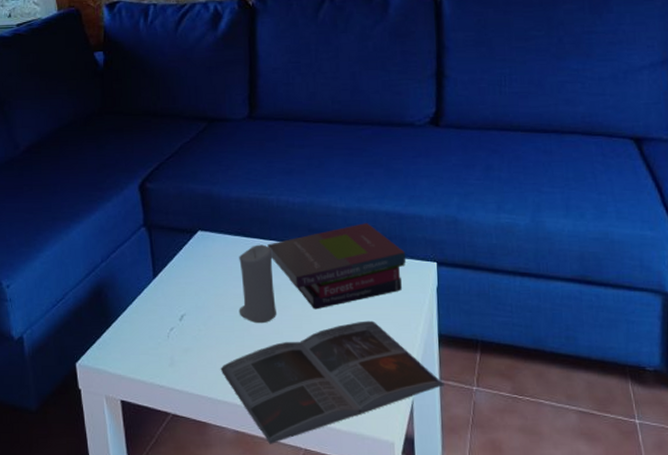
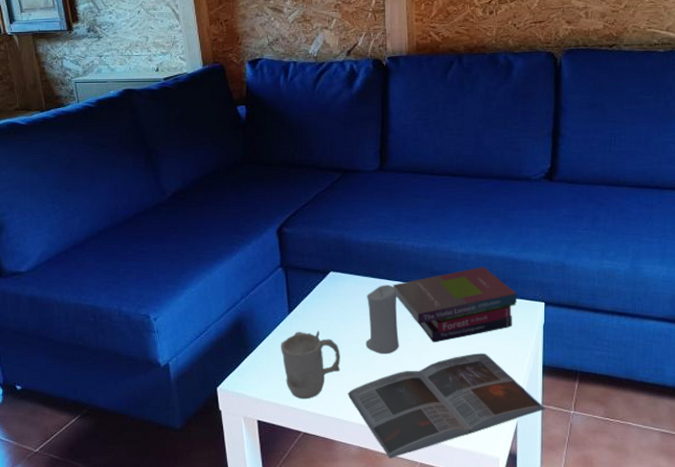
mug: none [144,298,212,376] -> present [280,331,341,399]

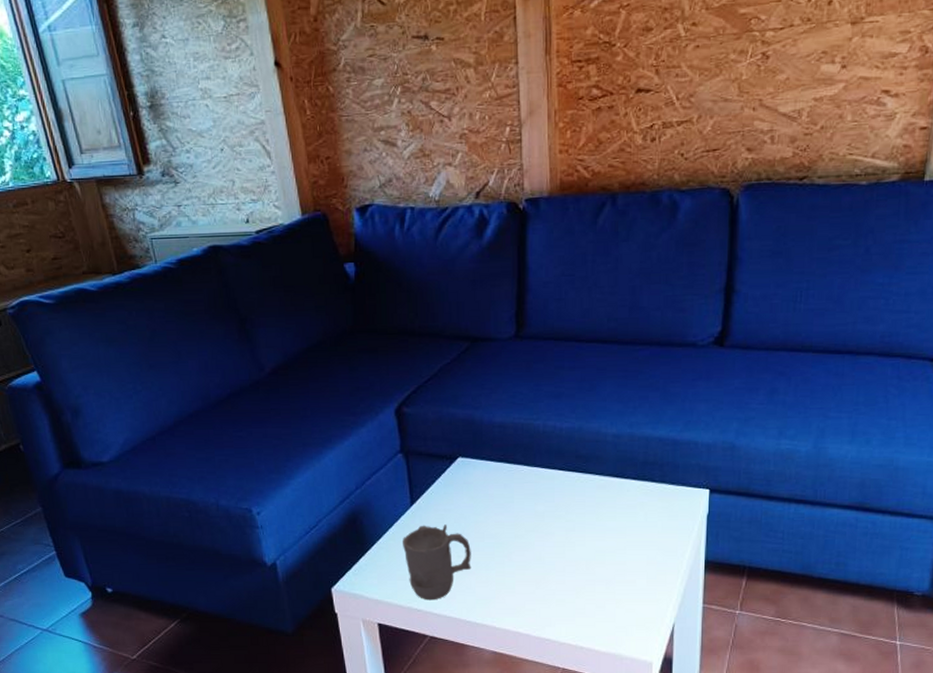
magazine: present [347,353,546,459] -> none [479,547,707,664]
candle: present [365,285,399,355] -> none [500,471,539,550]
books: present [393,267,518,343] -> none [532,449,678,537]

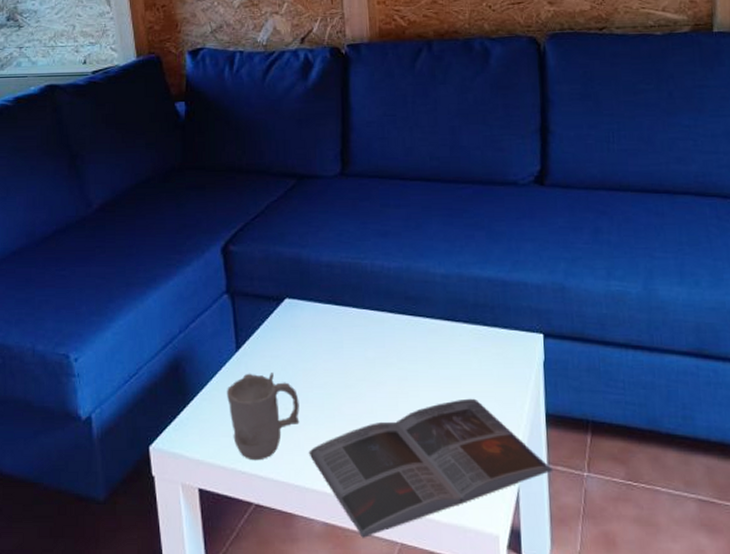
magazine: none [479,547,707,664] -> present [308,398,553,538]

